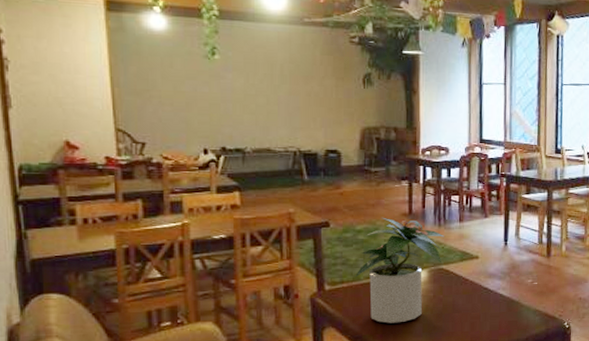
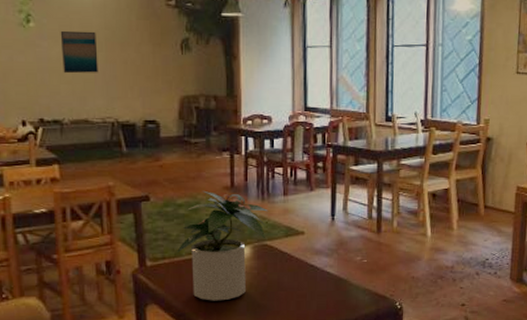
wall art: none [245,63,282,105] -> present [60,30,98,74]

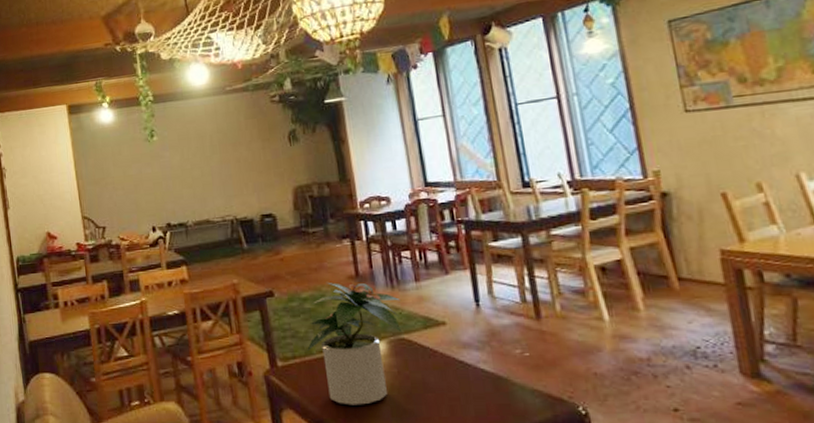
wall art: present [60,30,98,74] -> none [179,136,215,179]

